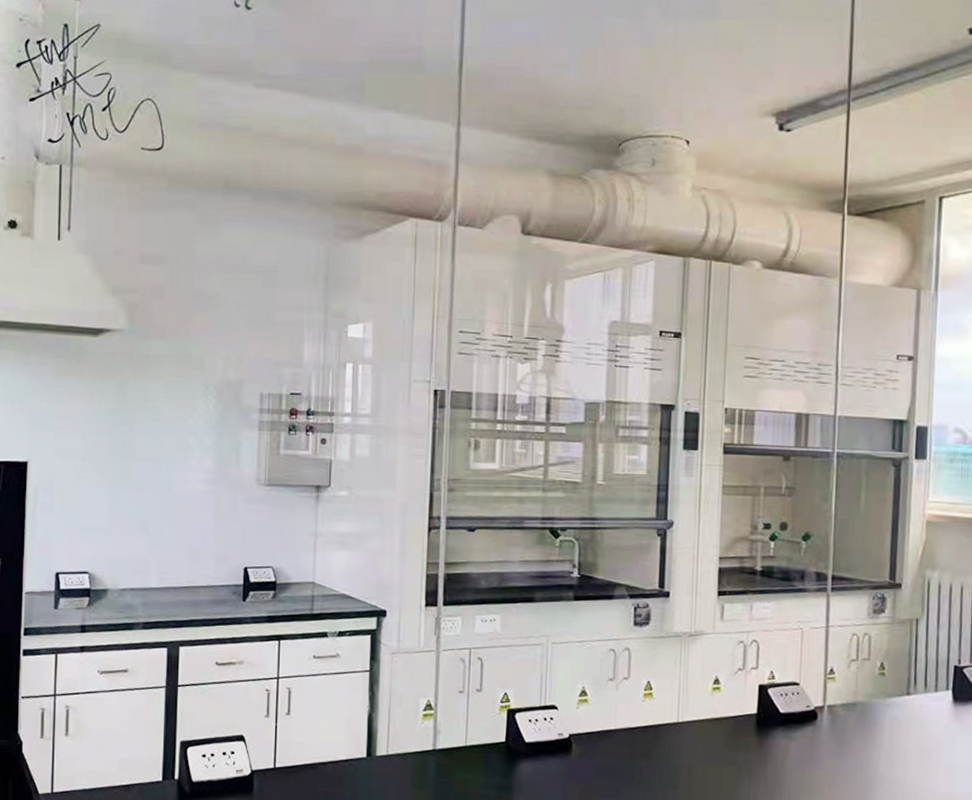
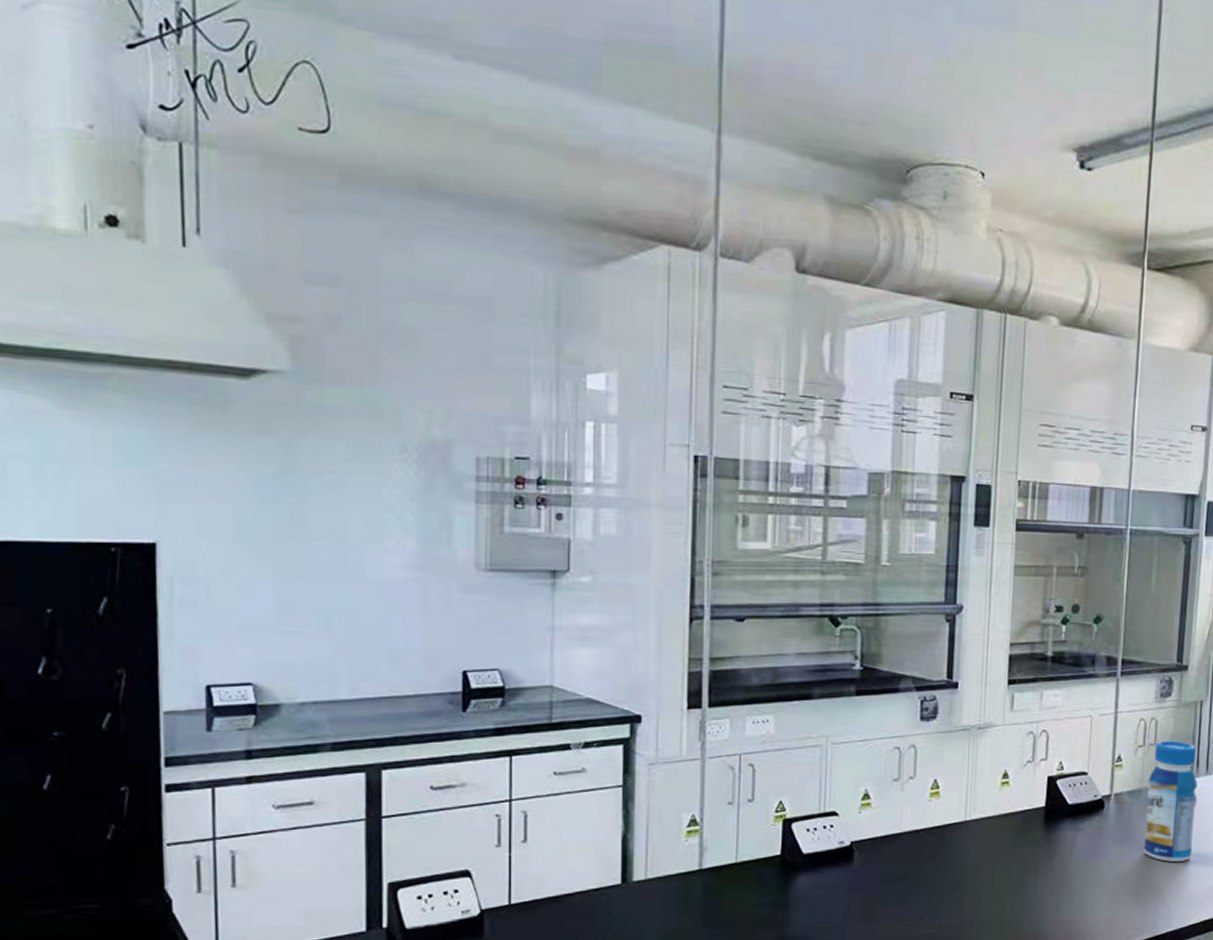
beverage bottle: none [860,656,916,778] -> present [1144,740,1198,862]

